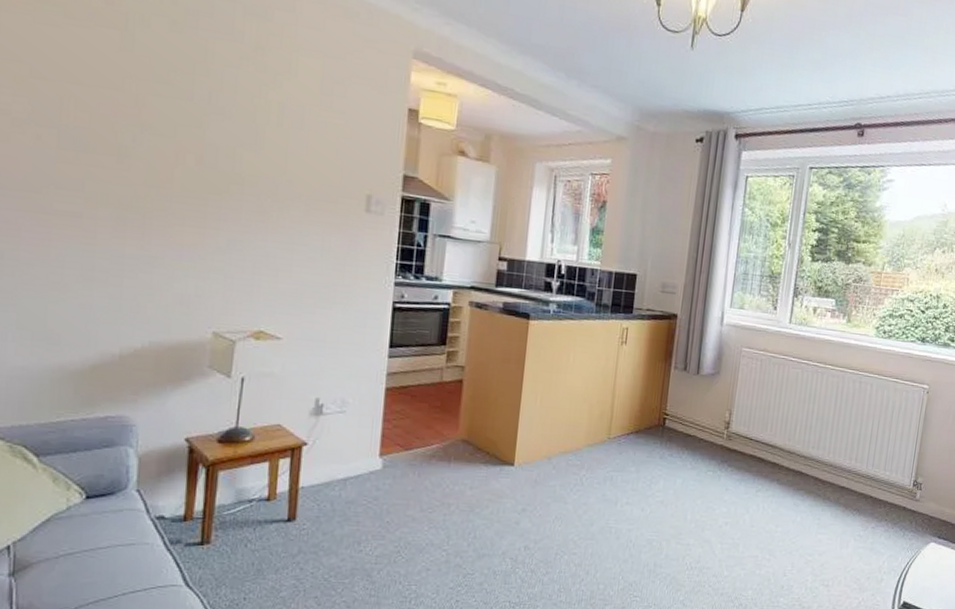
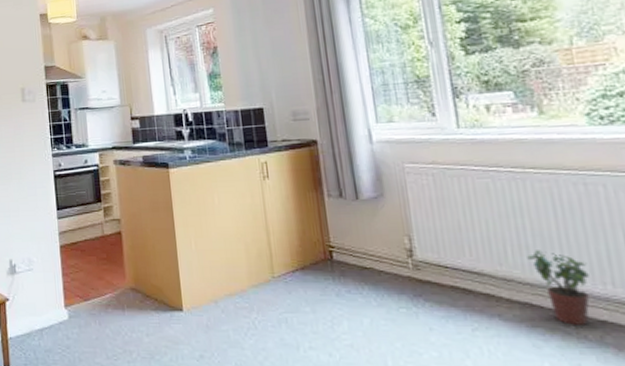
potted plant: none [808,430,845,489] -> present [527,250,590,325]

